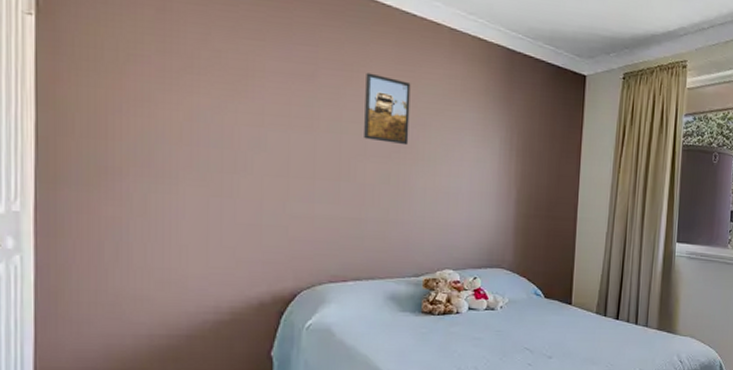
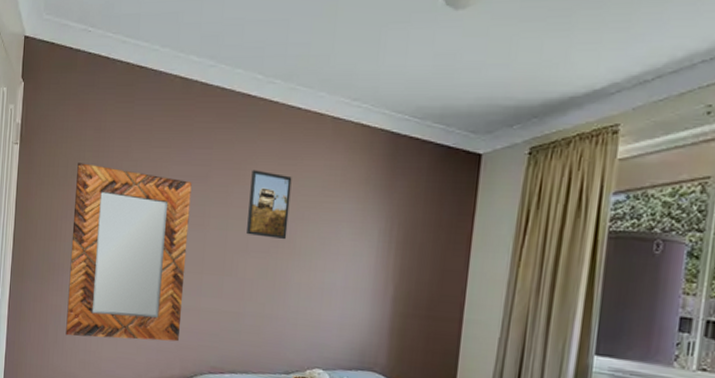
home mirror: none [131,47,295,253] -> present [65,163,192,342]

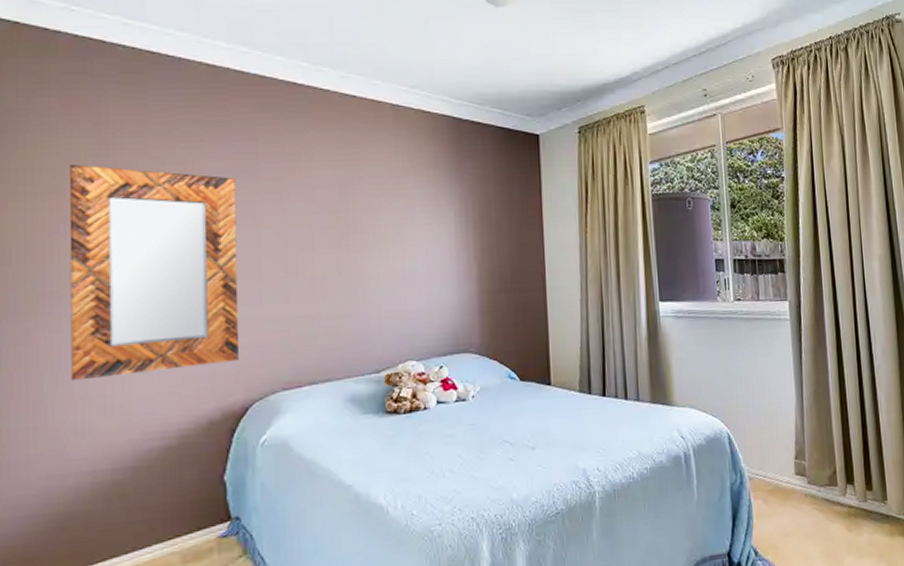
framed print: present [247,169,292,240] -> none [308,160,358,232]

